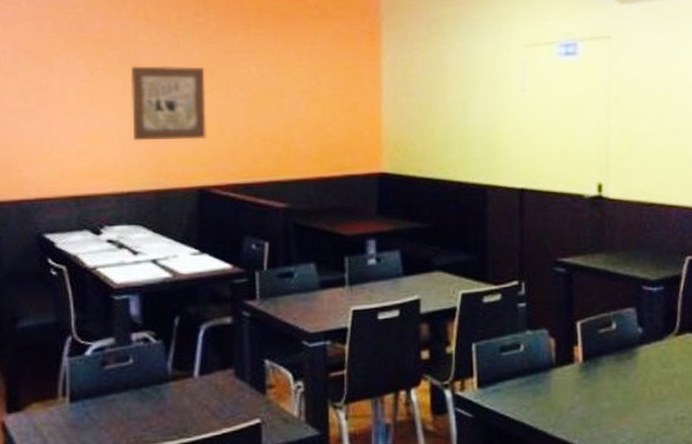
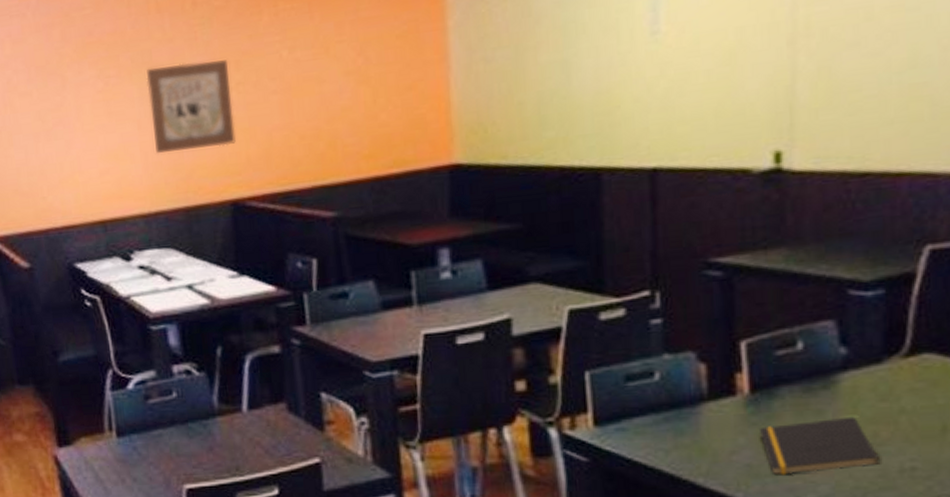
notepad: none [588,379,664,425] -> present [758,416,881,476]

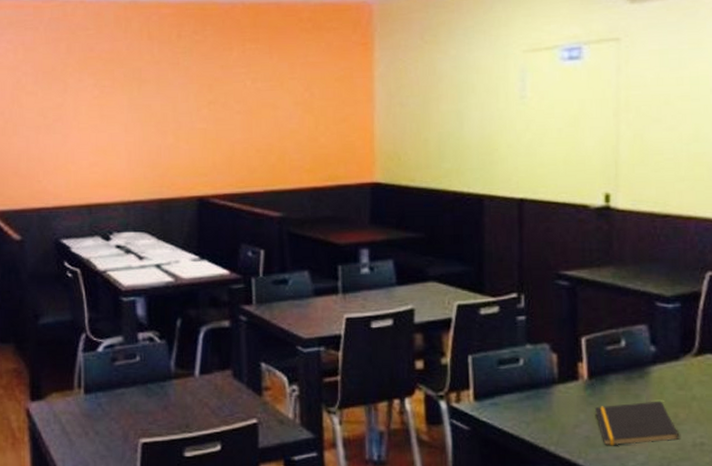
wall art: present [146,60,236,154] -> none [135,82,205,153]

